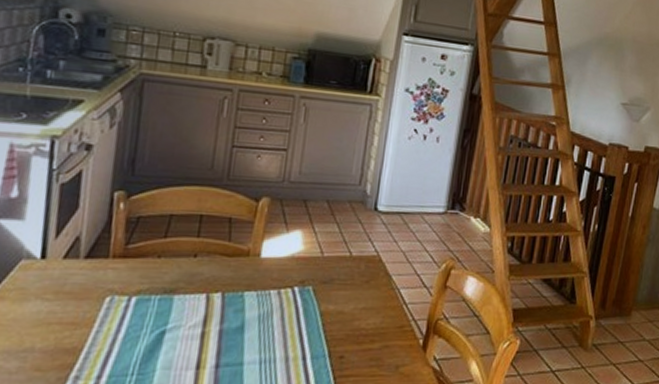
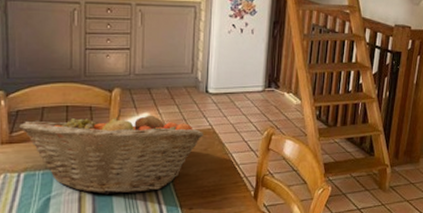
fruit basket: none [138,223,367,332] -> present [19,109,204,195]

